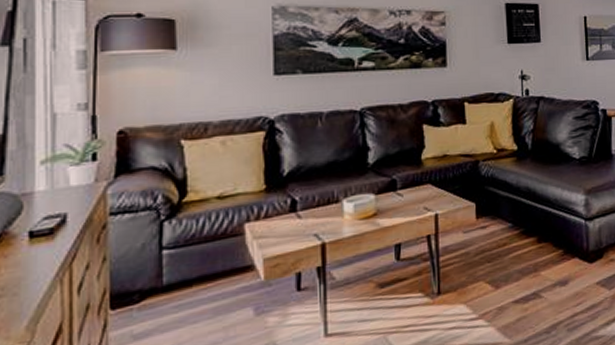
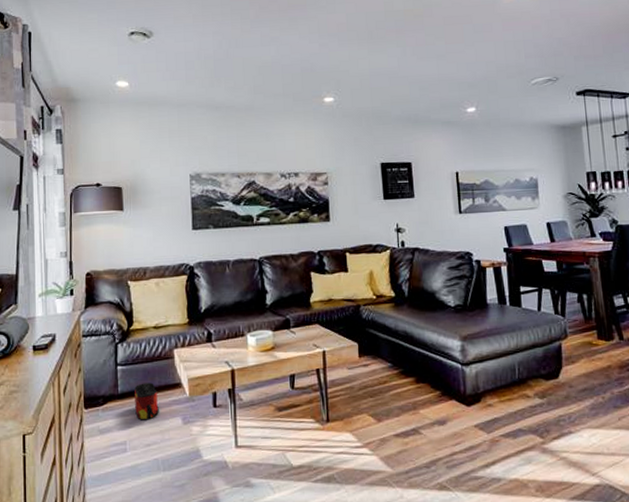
bag: none [187,267,222,317] -> present [134,382,159,421]

